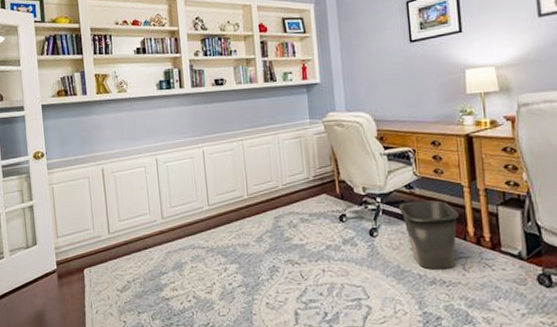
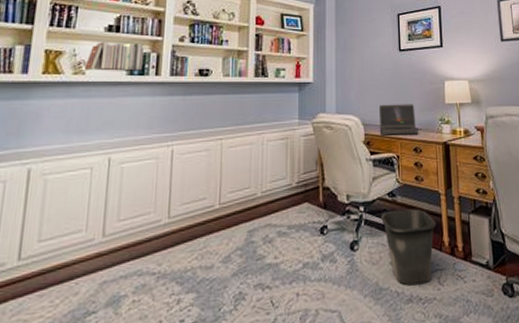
books: none [125,61,169,88] -> present [85,41,144,71]
laptop computer: none [390,96,436,131] -> present [378,104,419,136]

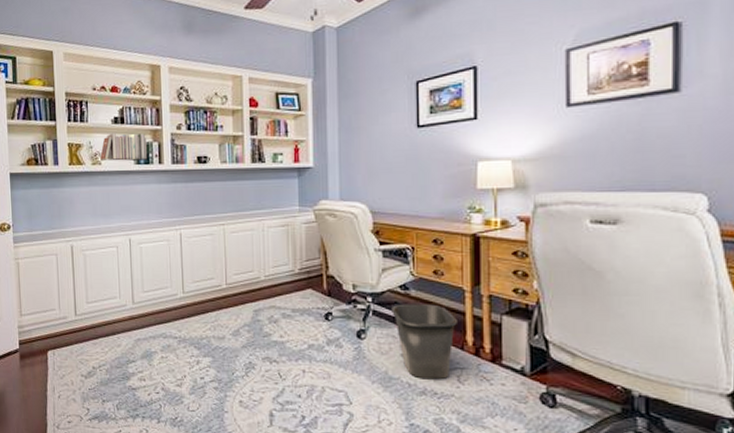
laptop computer: present [378,104,419,136] -> none [390,189,440,226]

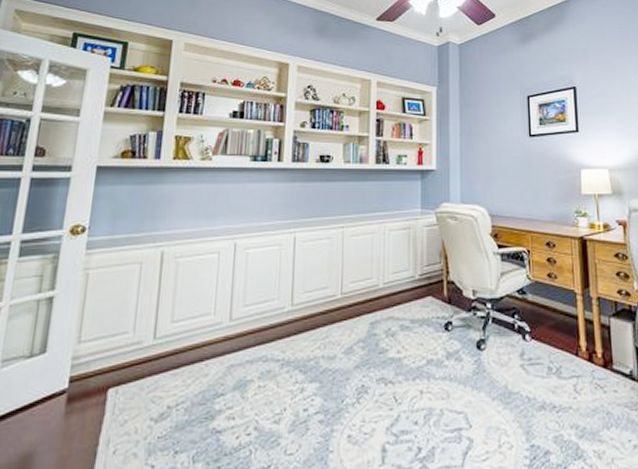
waste bin: present [392,304,457,380] -> none [510,309,571,392]

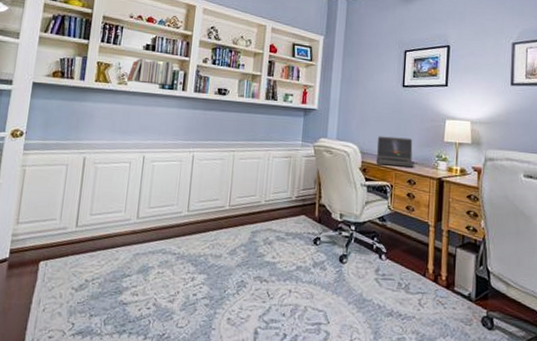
laptop computer: none [507,194,552,229] -> present [377,136,414,169]

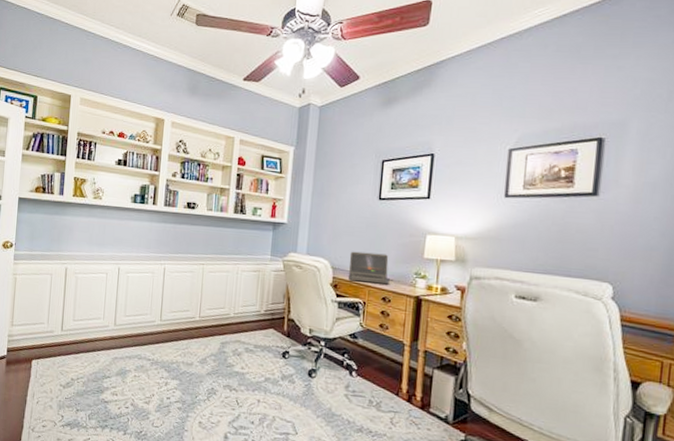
books: present [127,57,174,86] -> none [101,172,144,200]

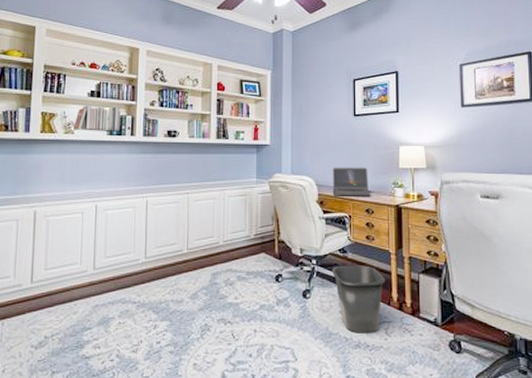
books: none [101,172,144,200] -> present [73,105,120,132]
waste bin: none [340,350,396,420] -> present [332,265,385,333]

